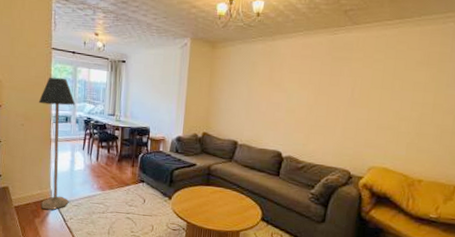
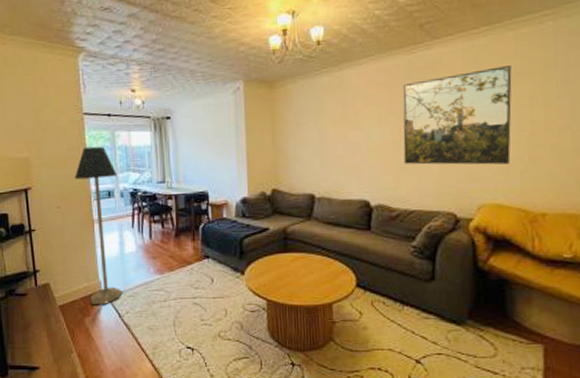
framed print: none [314,55,414,136] -> present [403,66,512,165]

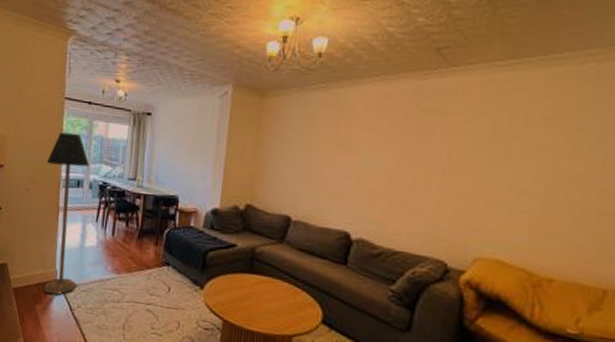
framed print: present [403,66,512,165] -> none [396,106,538,217]

